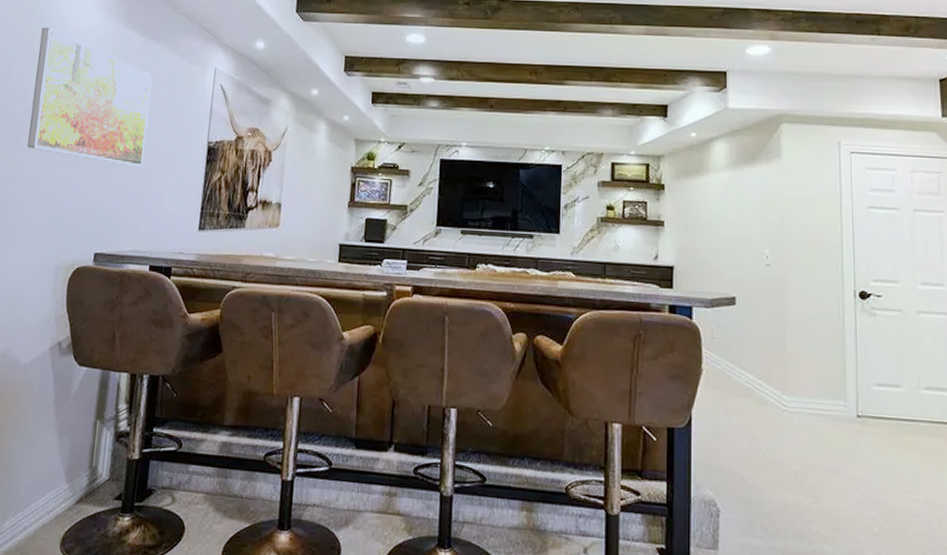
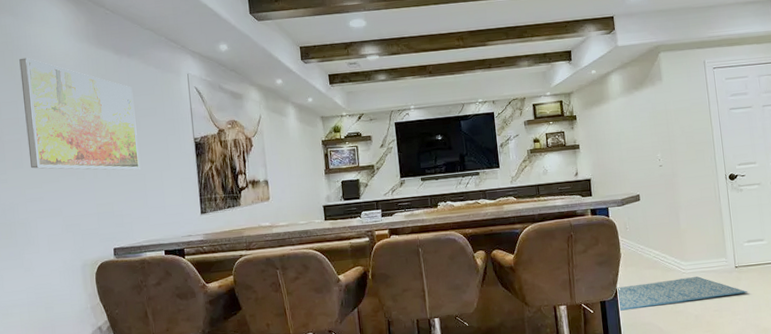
rug: none [690,413,871,455] -> present [616,276,748,311]

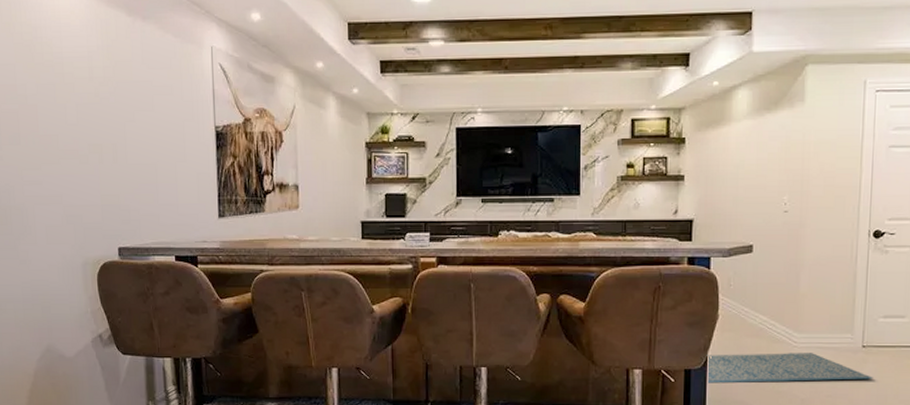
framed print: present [19,57,140,170] -> none [18,12,152,158]

